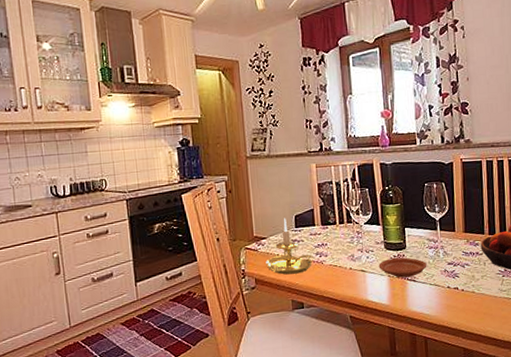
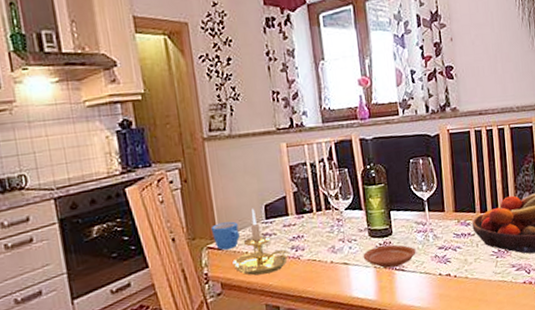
mug: none [249,227,273,251] -> present [210,221,240,250]

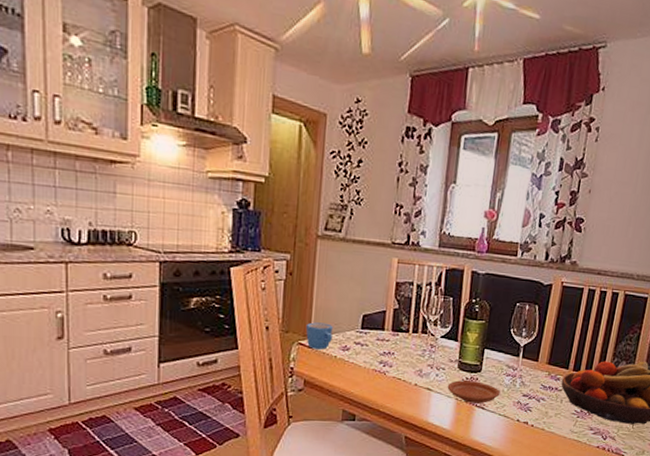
candle holder: present [232,208,288,275] -> none [320,315,376,382]

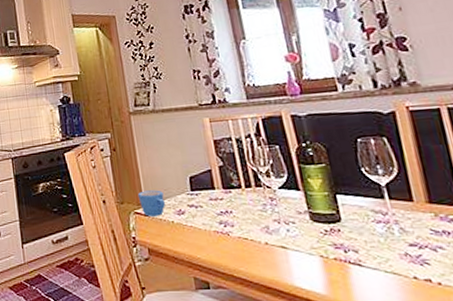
plate: present [447,379,501,404] -> none [304,232,377,260]

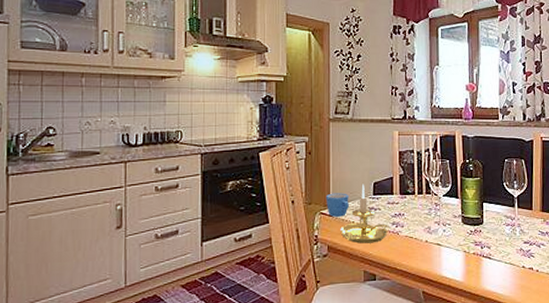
candle holder: none [159,179,216,246] -> present [340,184,389,244]

